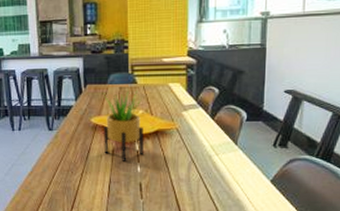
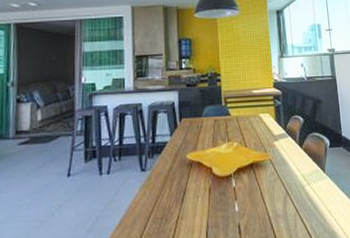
potted plant: present [103,89,143,161] -> none [198,121,240,201]

